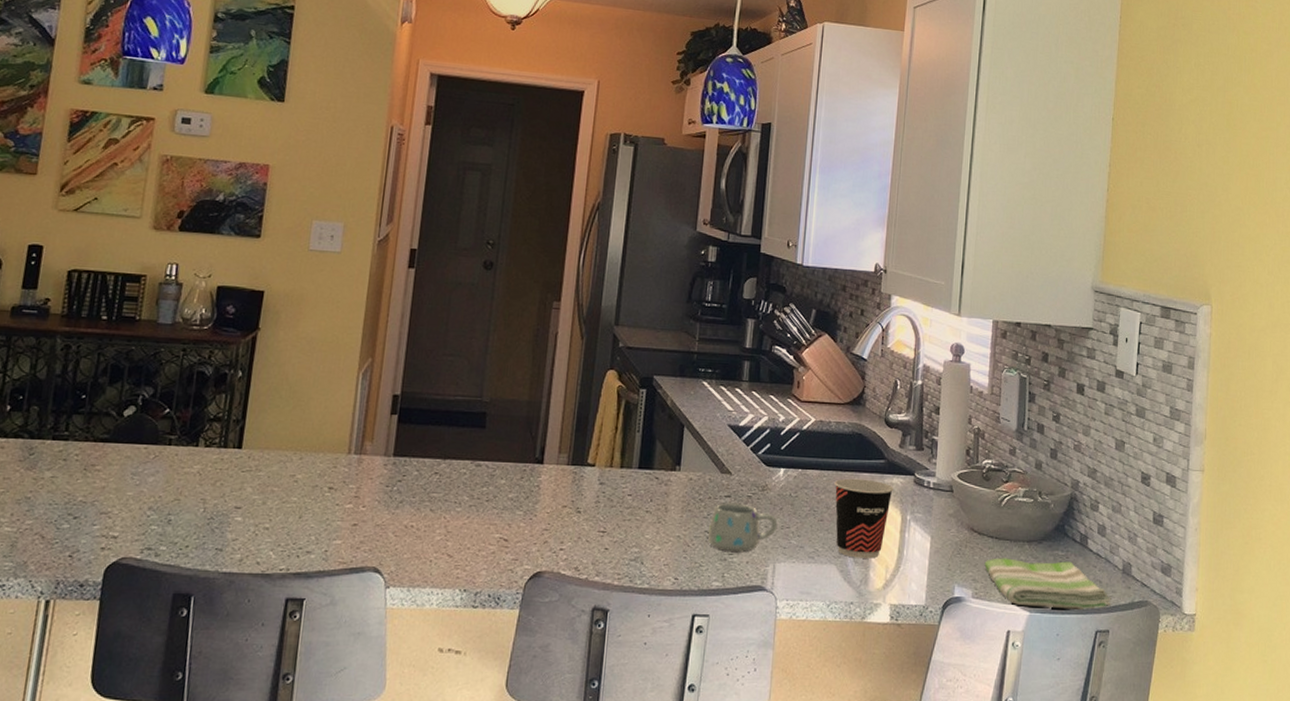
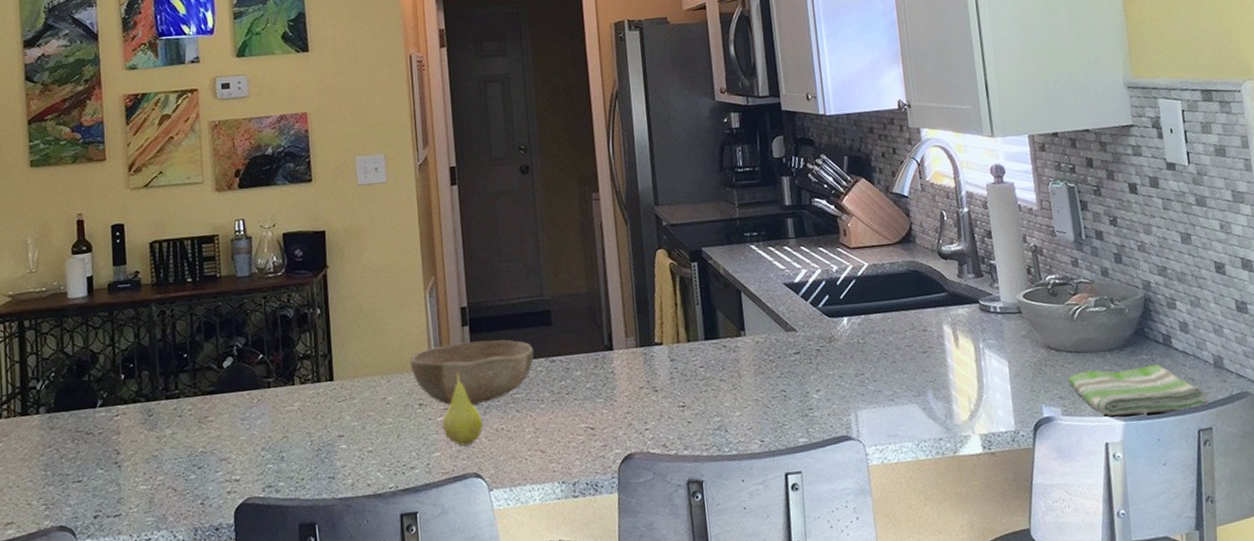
bowl: none [327,430,461,499] -> present [409,339,534,407]
fruit: none [349,459,393,537] -> present [442,371,482,446]
mug: present [708,503,778,552] -> none [784,358,852,407]
cup: present [834,478,893,559] -> none [899,314,961,394]

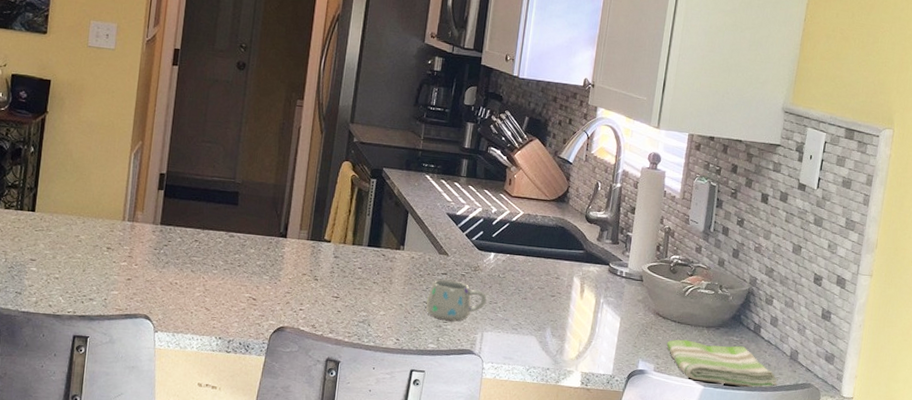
bowl: present [409,339,534,407] -> none [105,202,217,259]
fruit: present [442,371,482,446] -> none [124,226,160,291]
mug: none [784,358,852,407] -> present [426,279,487,321]

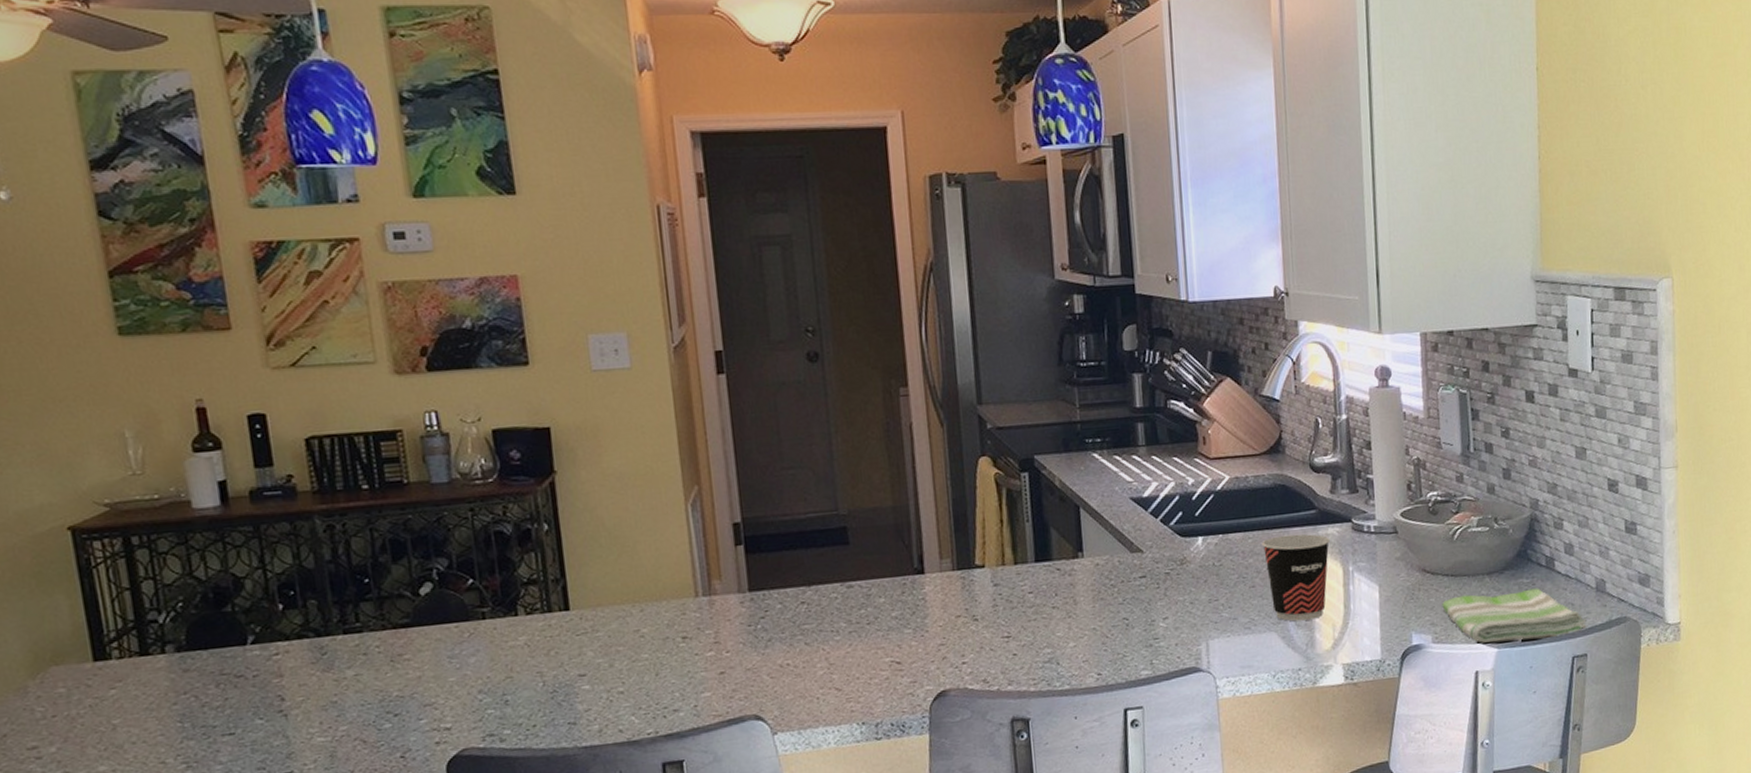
mug: present [426,279,487,321] -> none [1127,582,1205,636]
cup: none [537,264,590,333] -> present [1262,534,1330,622]

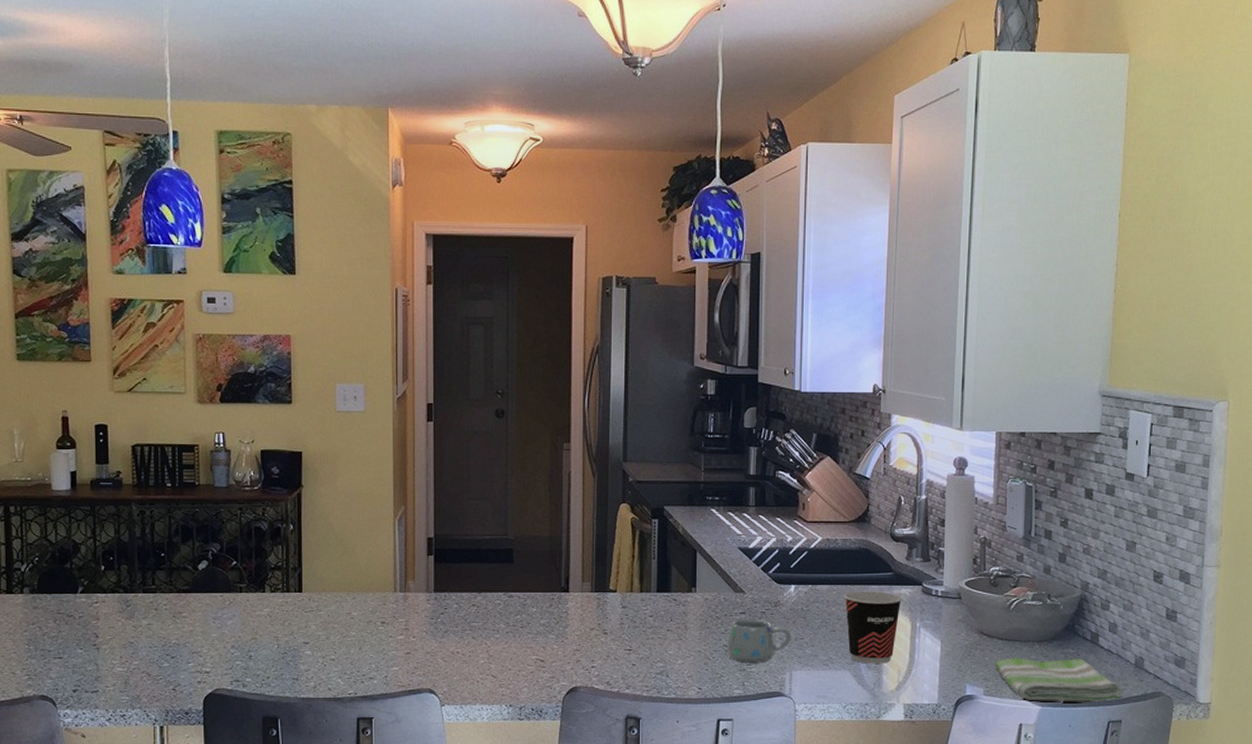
mug: none [1127,582,1205,636] -> present [727,619,792,662]

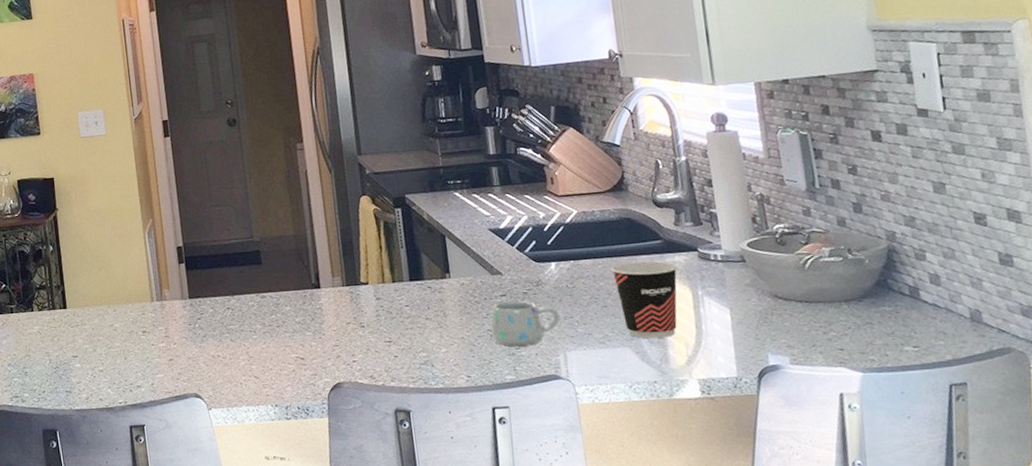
dish towel: present [995,658,1124,702] -> none [797,316,964,367]

